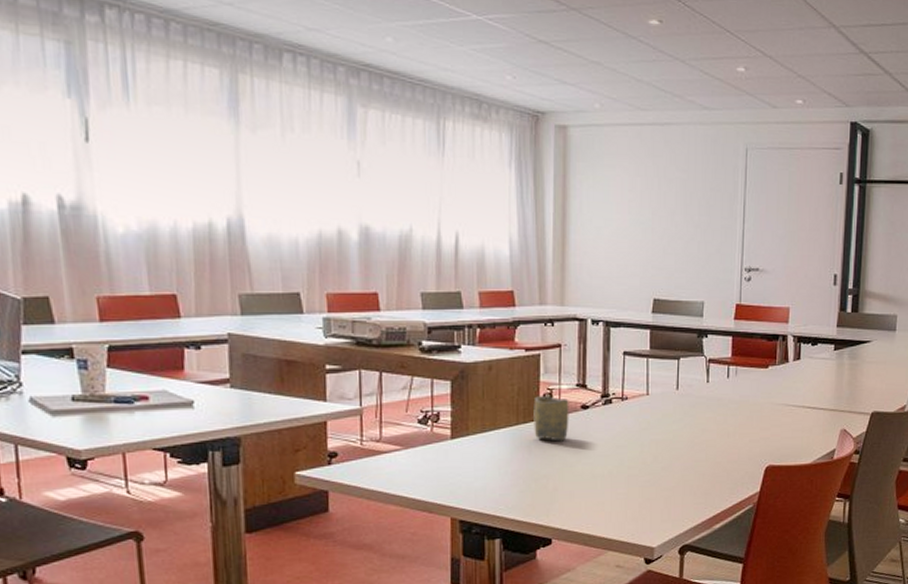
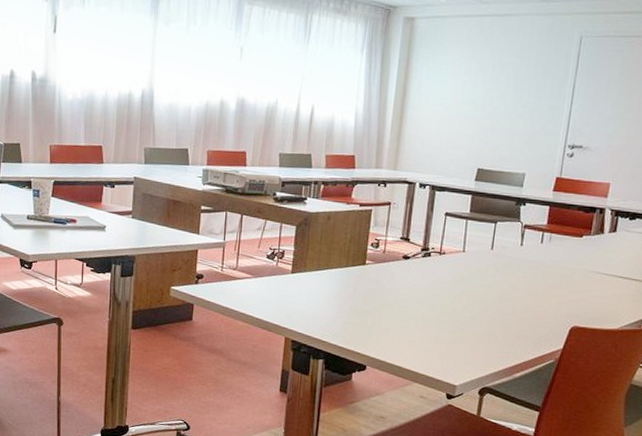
cup: present [533,396,569,442] -> none [360,245,393,285]

